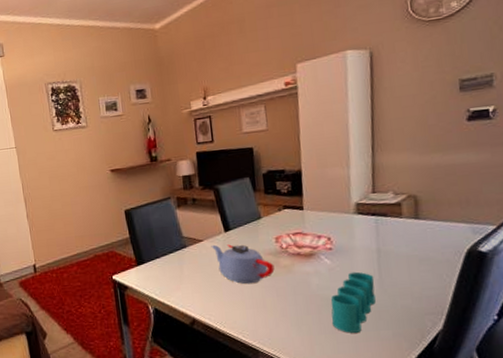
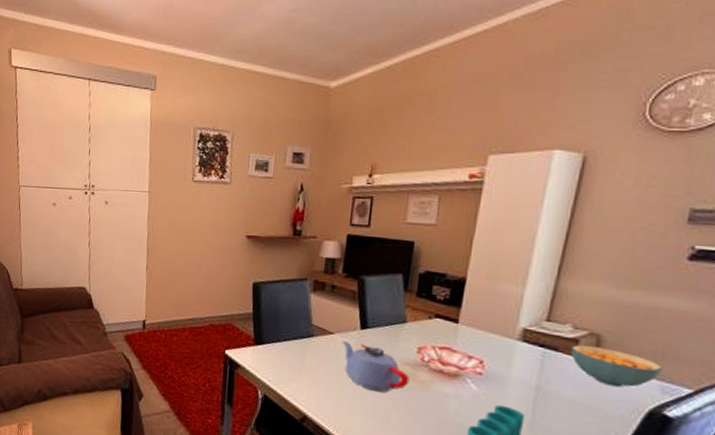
cereal bowl: none [396,205,470,237] -> present [570,345,664,388]

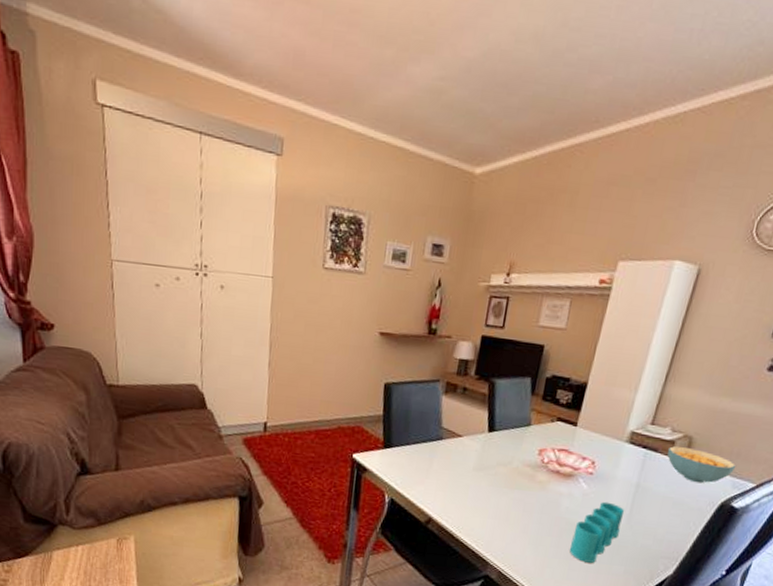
teapot: present [341,340,410,393] -> none [469,443,530,493]

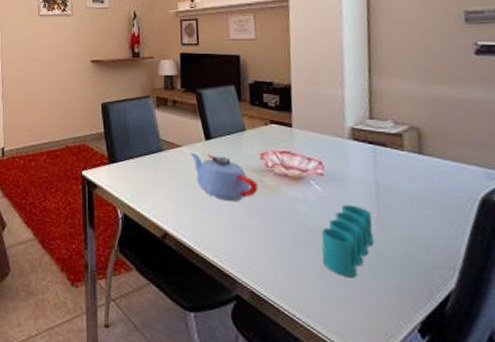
teapot: none [469,443,530,493] -> present [189,152,258,202]
cereal bowl: present [667,446,737,484] -> none [396,139,483,177]

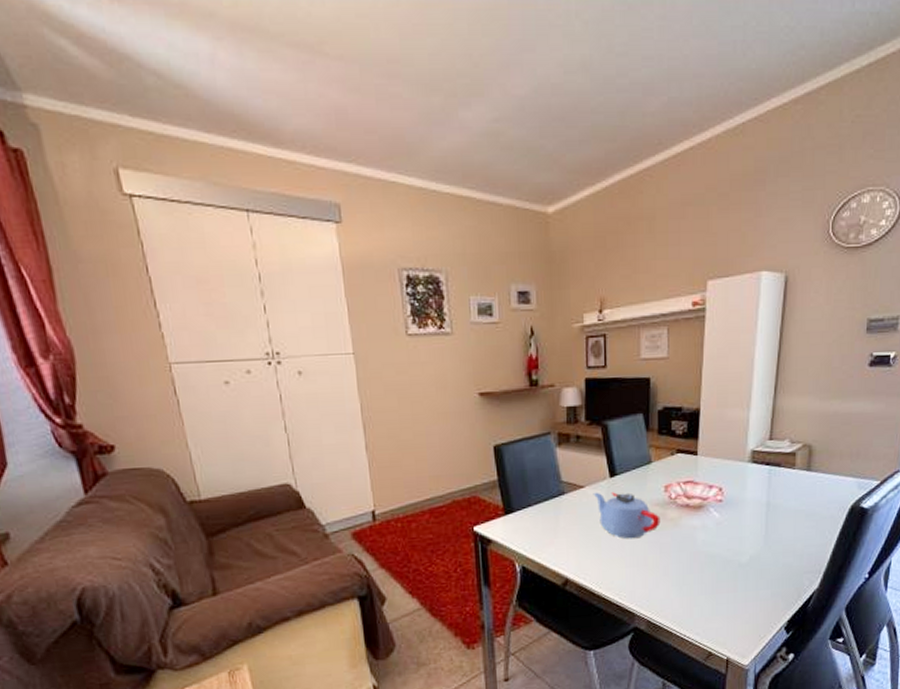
pen holder: present [321,204,374,277] -> none [714,526,761,593]

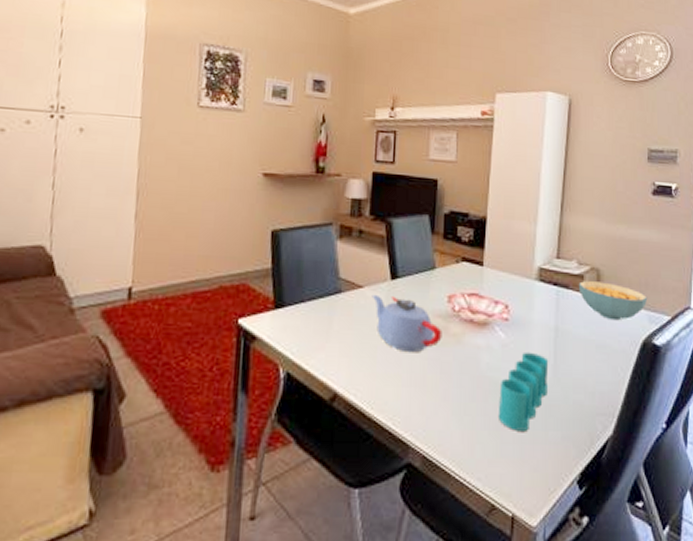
pen holder: none [714,526,761,593] -> present [499,352,549,431]
cereal bowl: none [790,456,858,491] -> present [578,281,648,321]

